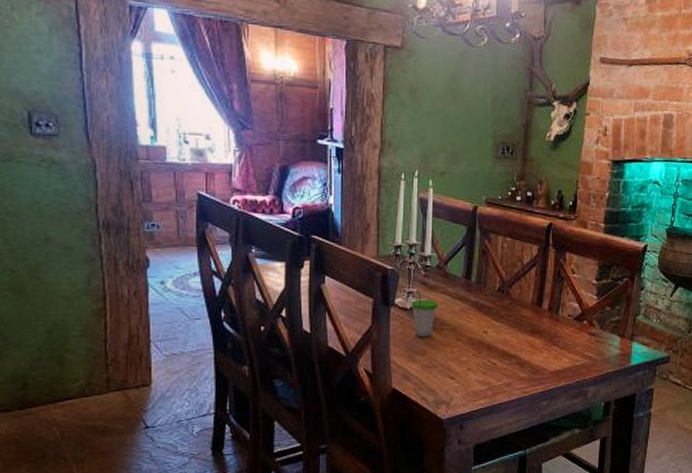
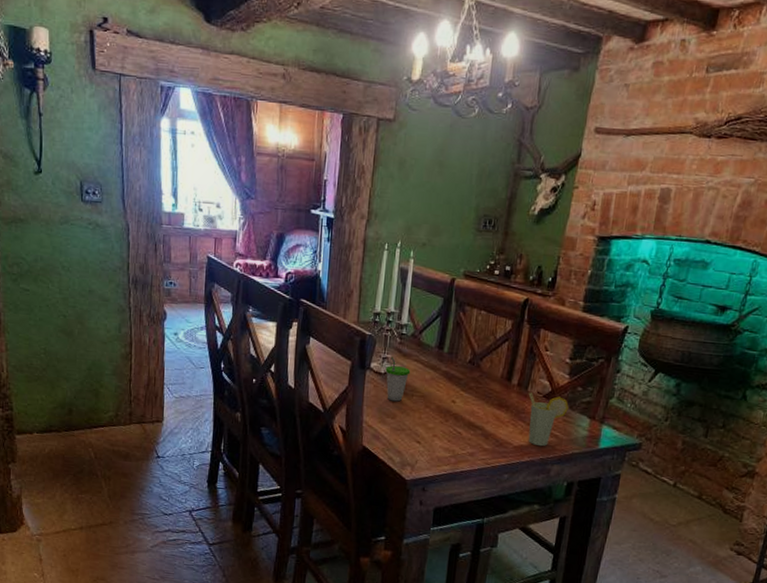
cup: none [559,316,599,370] -> present [528,392,569,447]

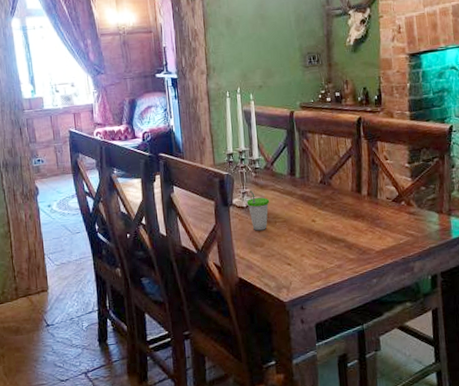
cup: present [528,392,569,447] -> none [379,198,417,247]

